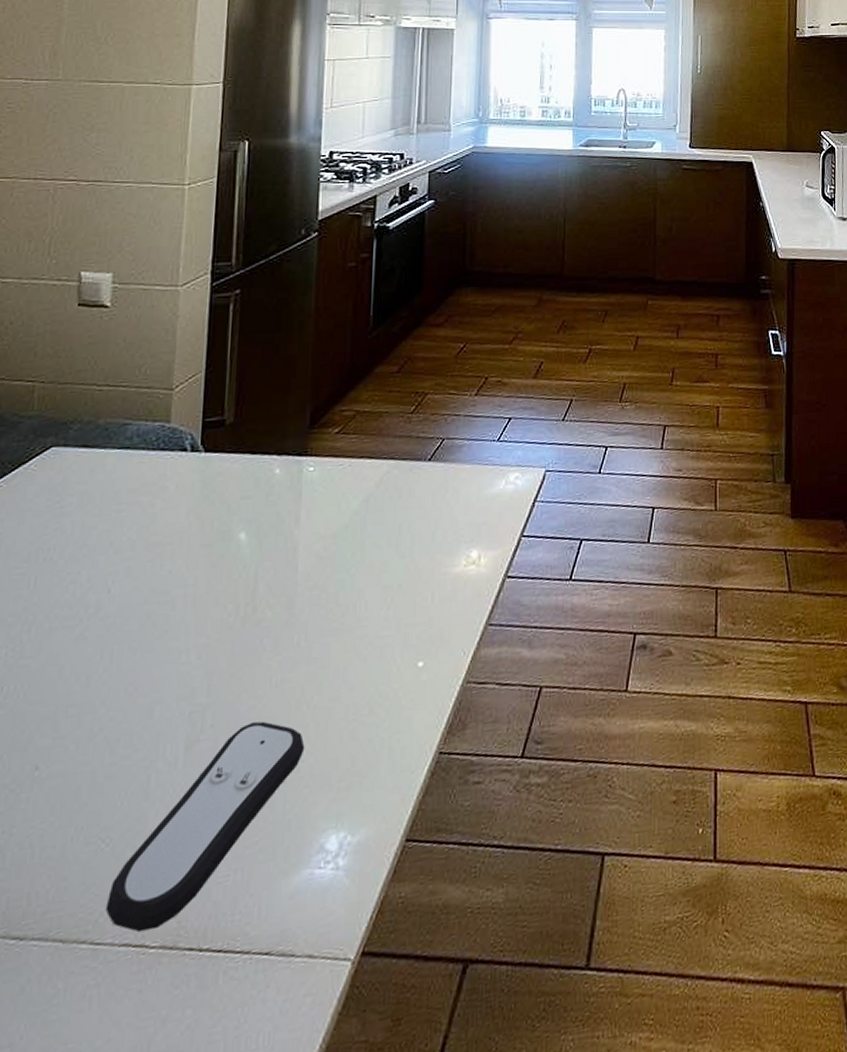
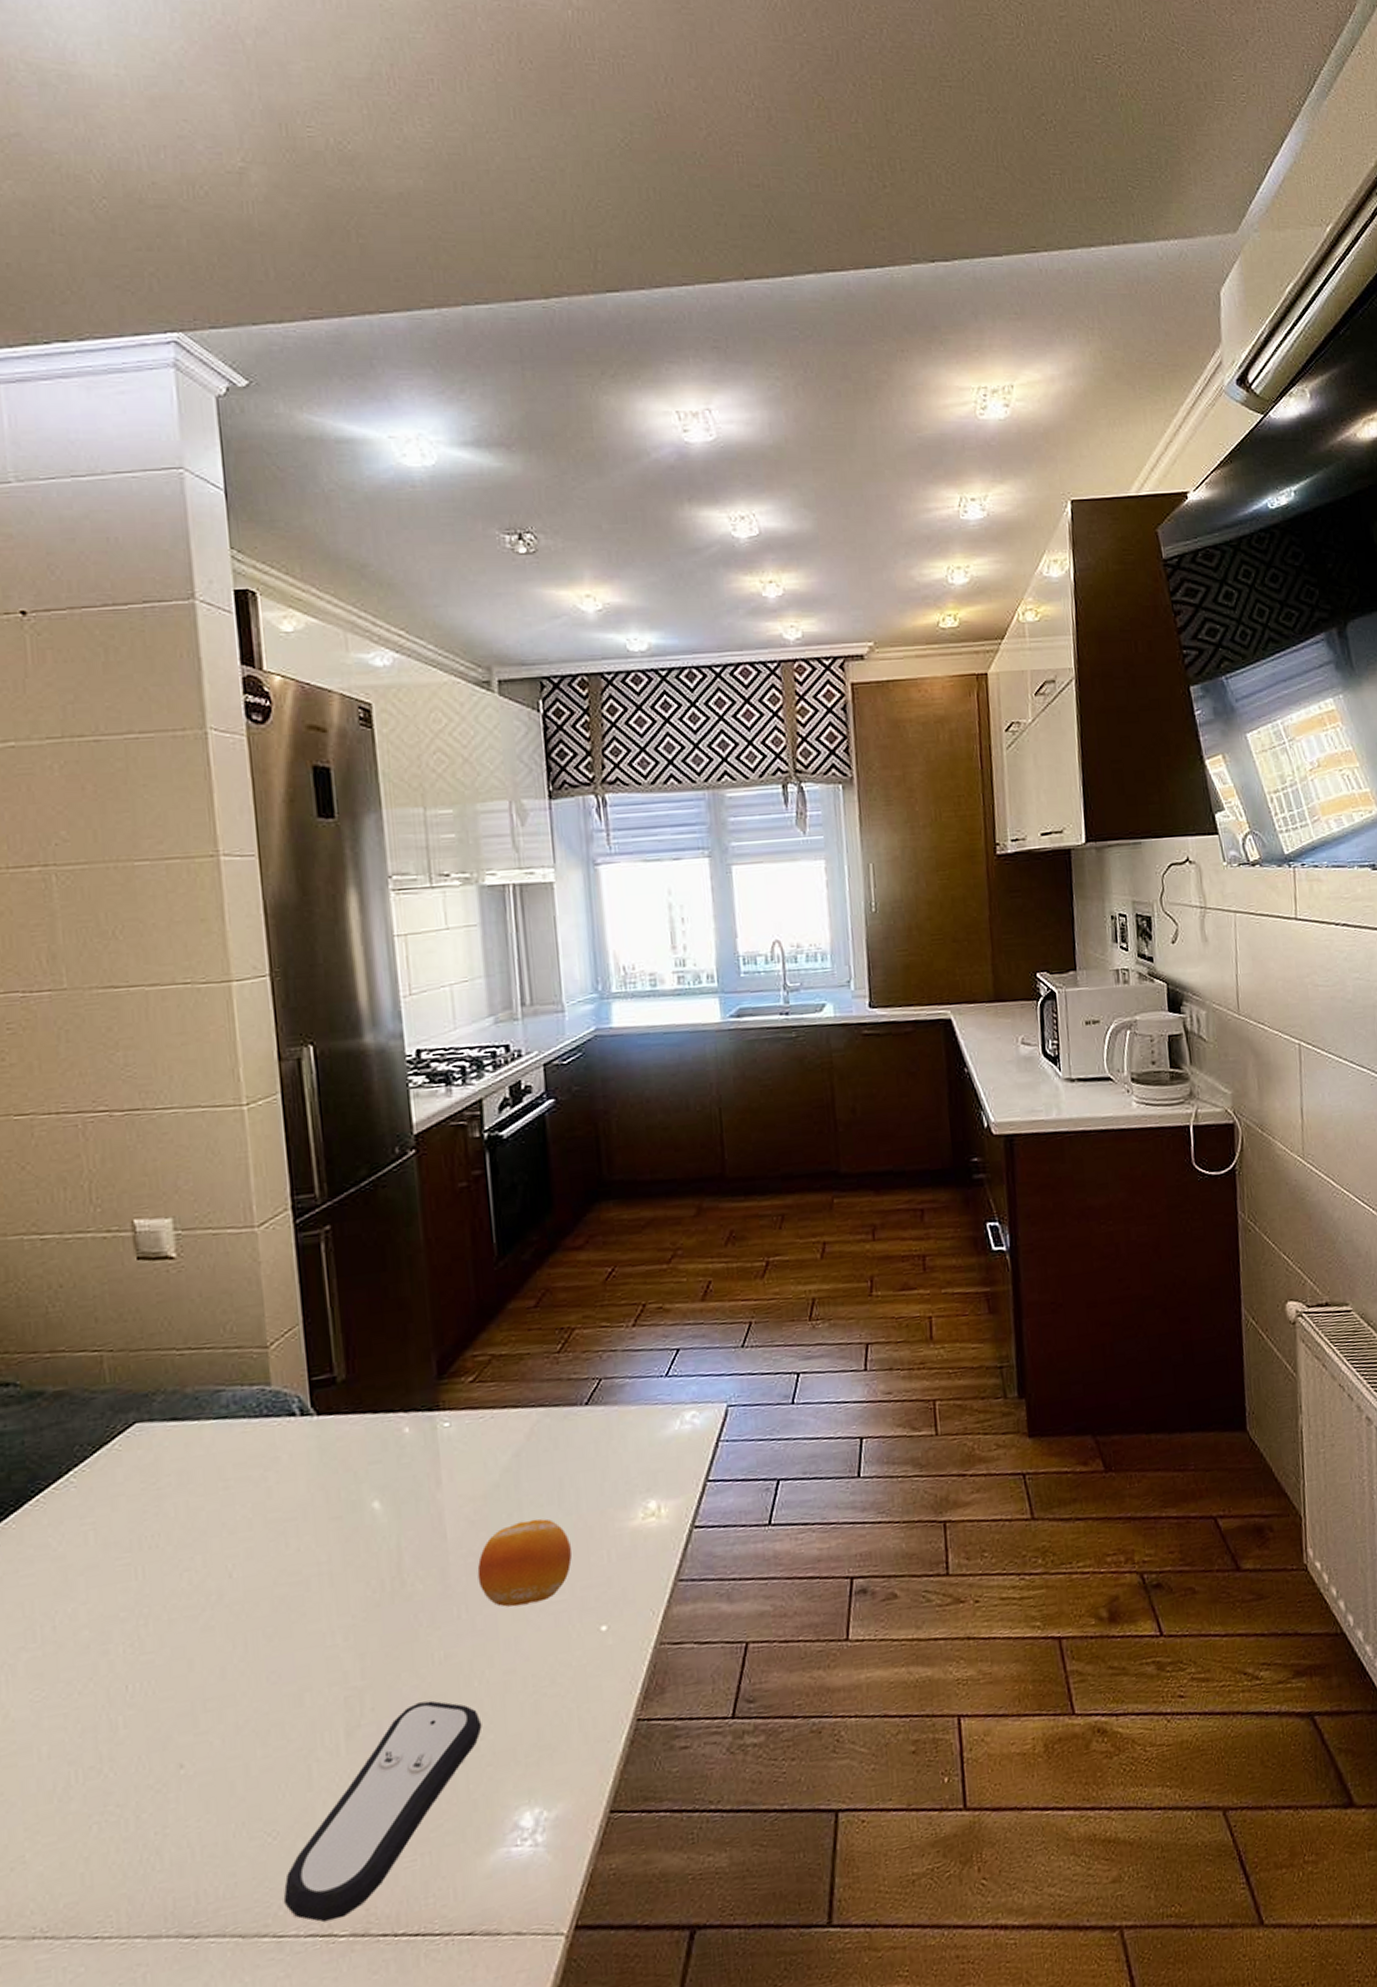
fruit: none [319,559,402,639] -> present [477,1518,572,1607]

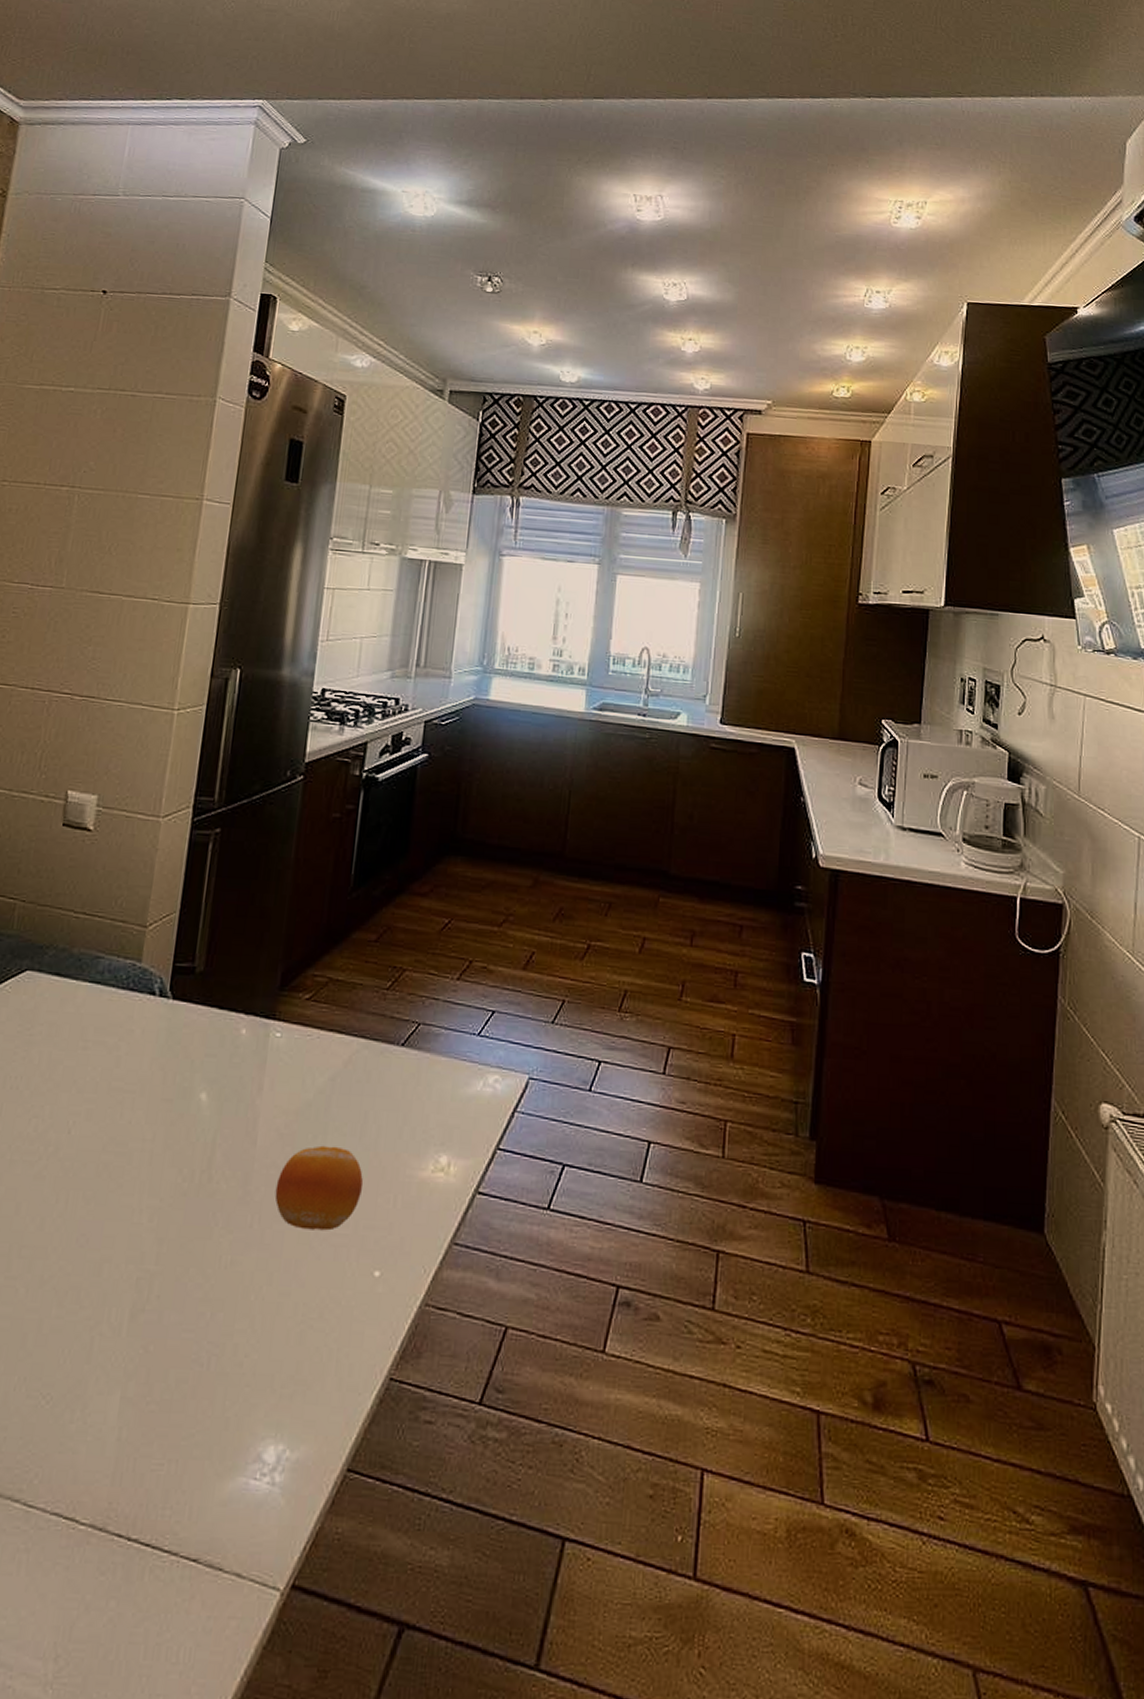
remote control: present [283,1700,482,1923] -> none [40,1302,250,1505]

